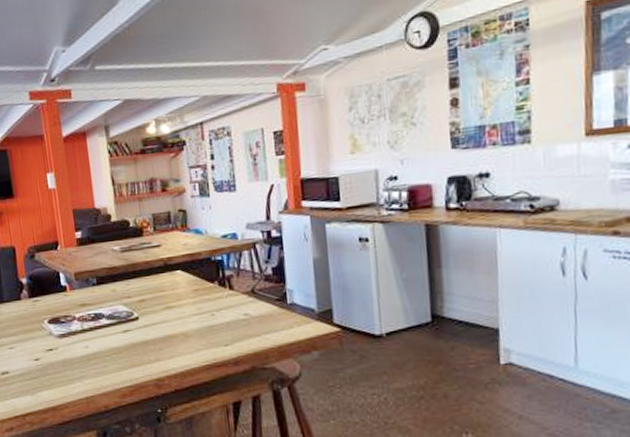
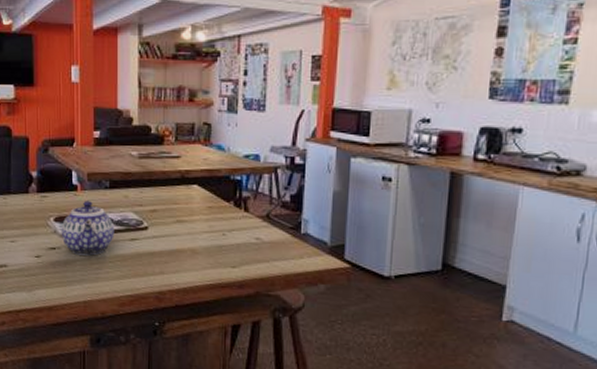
teapot: none [55,299,108,353] -> present [61,200,115,256]

